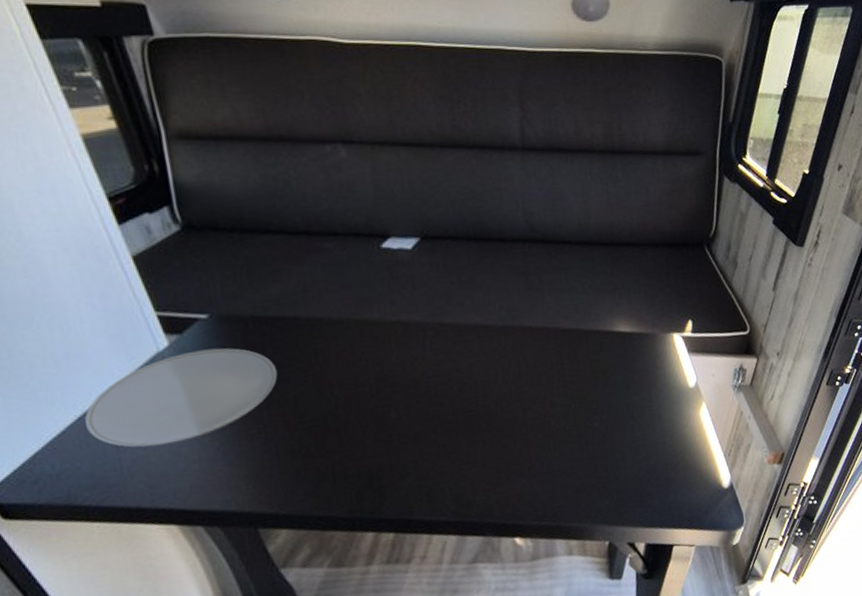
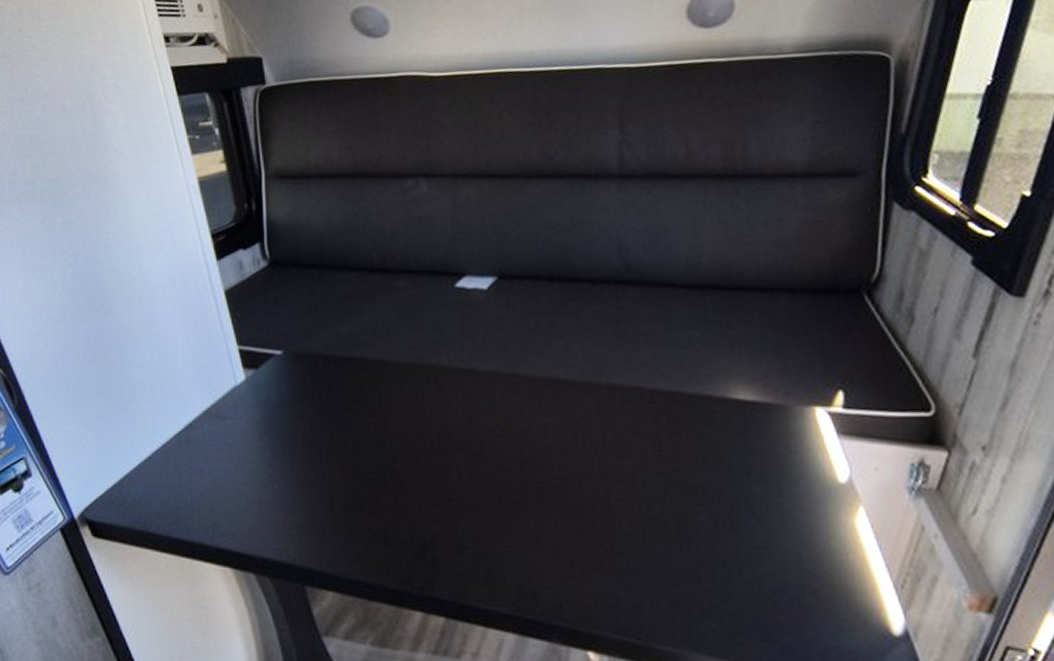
plate: present [84,348,278,449] -> none [167,386,340,483]

